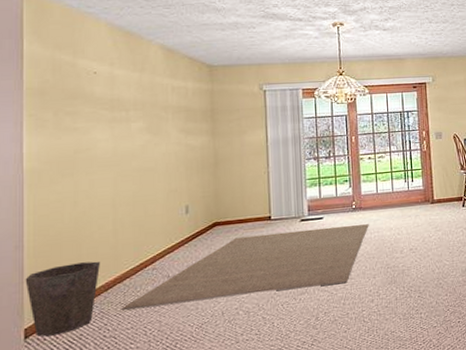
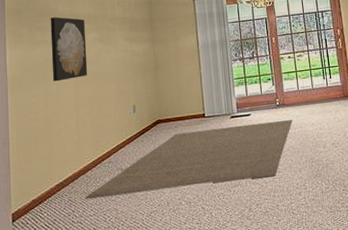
waste bin: present [25,261,101,337] -> none [11,155,68,221]
wall art: none [84,101,131,177] -> present [50,17,88,82]

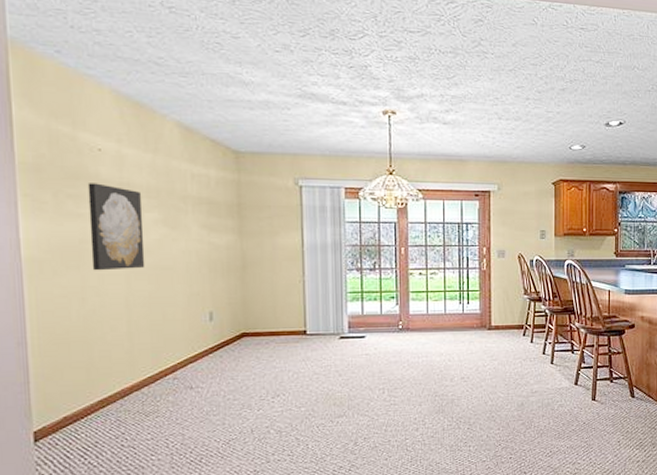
rug: present [85,120,293,199] -> none [139,347,417,421]

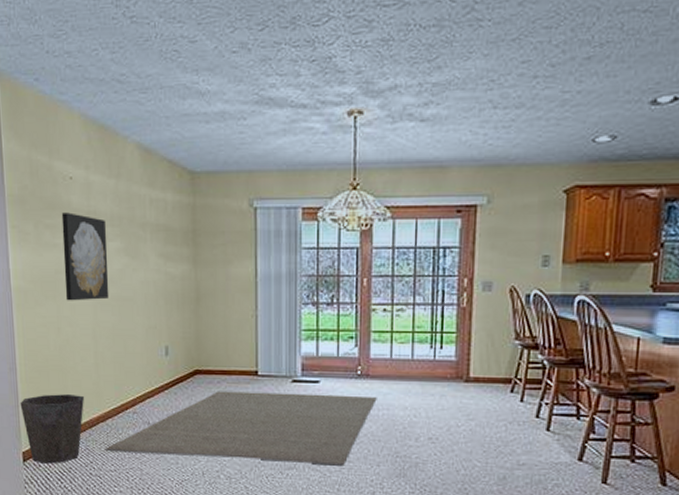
waste bin: none [31,365,116,441] -> present [20,394,85,464]
rug: none [139,347,417,421] -> present [105,391,377,466]

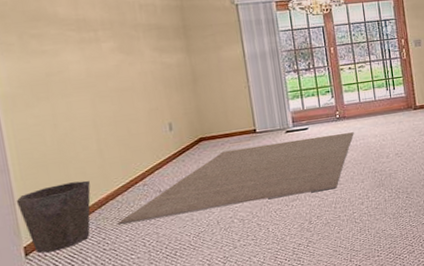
wall art: present [61,212,109,301] -> none [48,22,107,99]

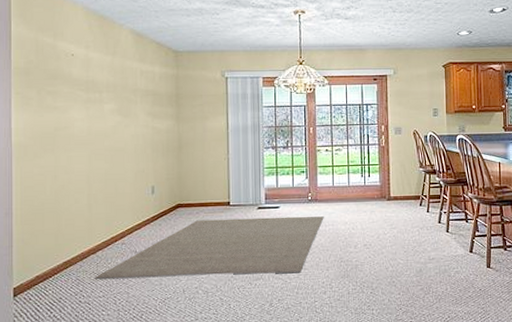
waste bin: present [16,180,91,253] -> none [14,232,77,297]

